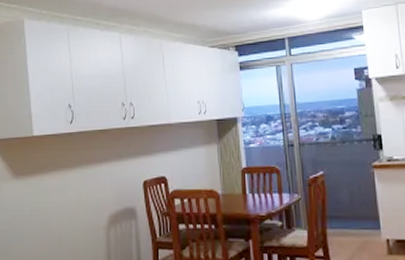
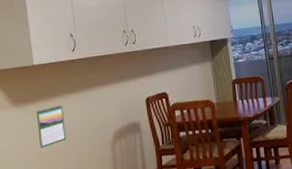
calendar: none [34,181,62,226] -> present [36,105,67,149]

